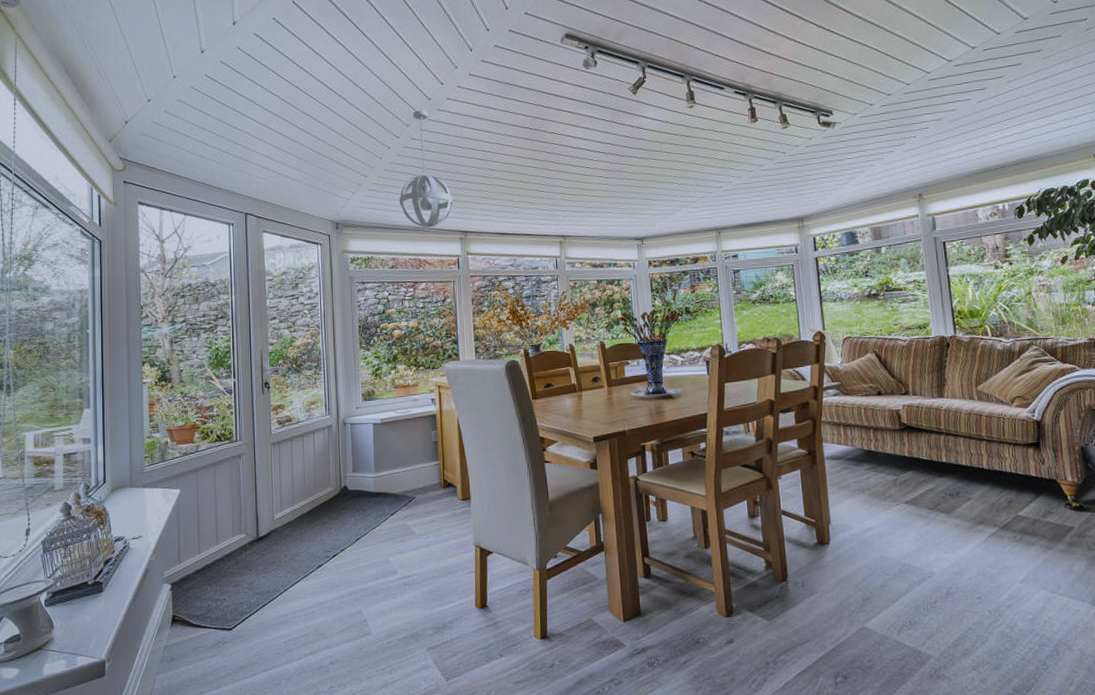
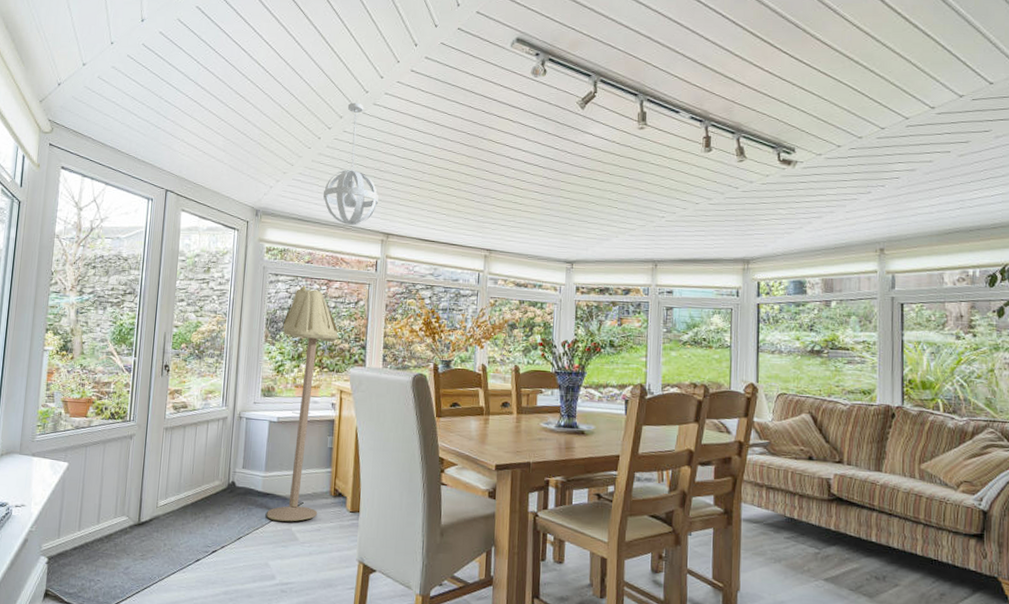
floor lamp: none [375,290,431,518] -> present [266,285,338,522]

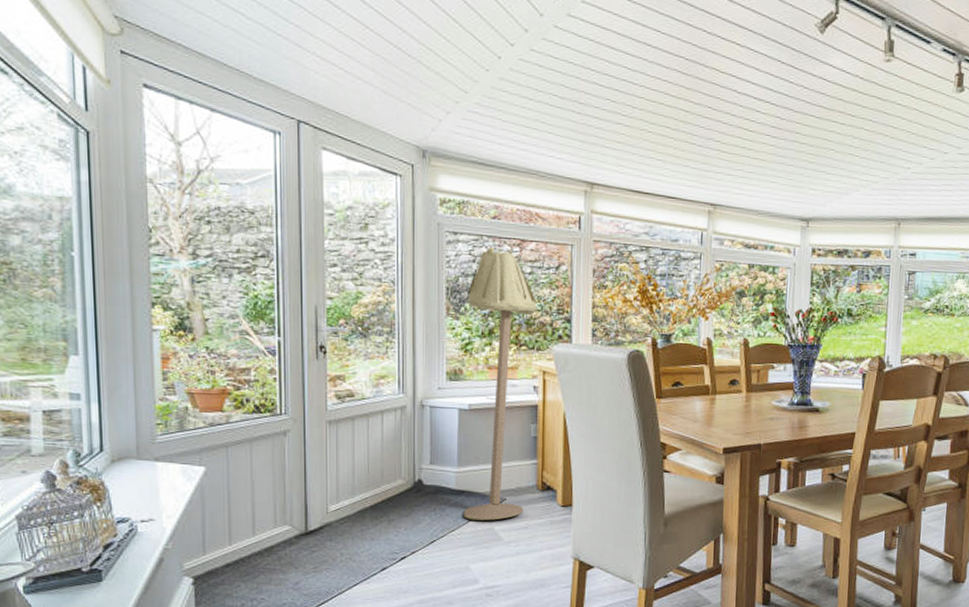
pendant light: present [323,102,378,226] -> none [509,11,579,173]

